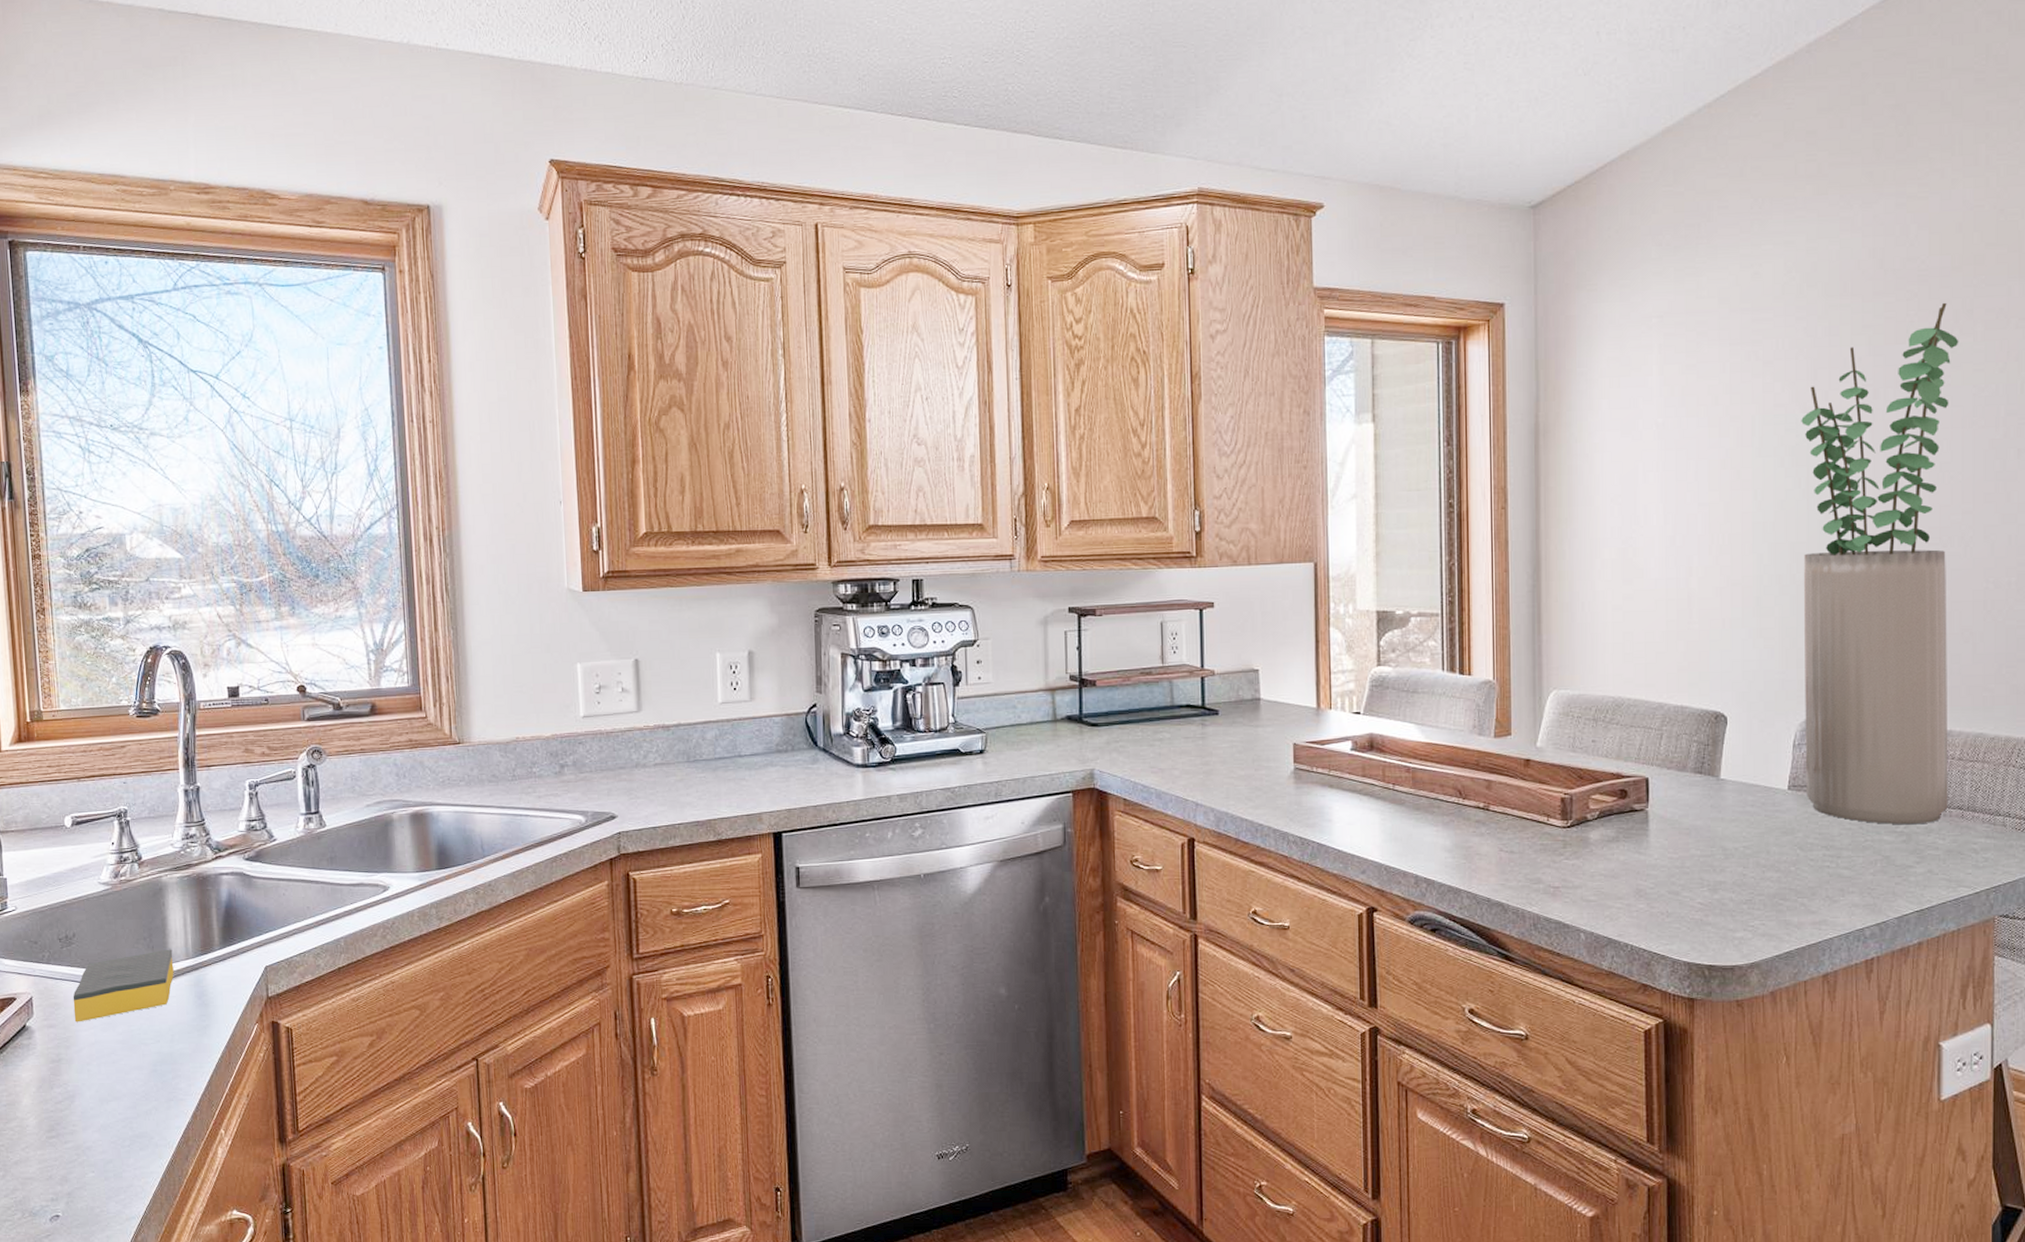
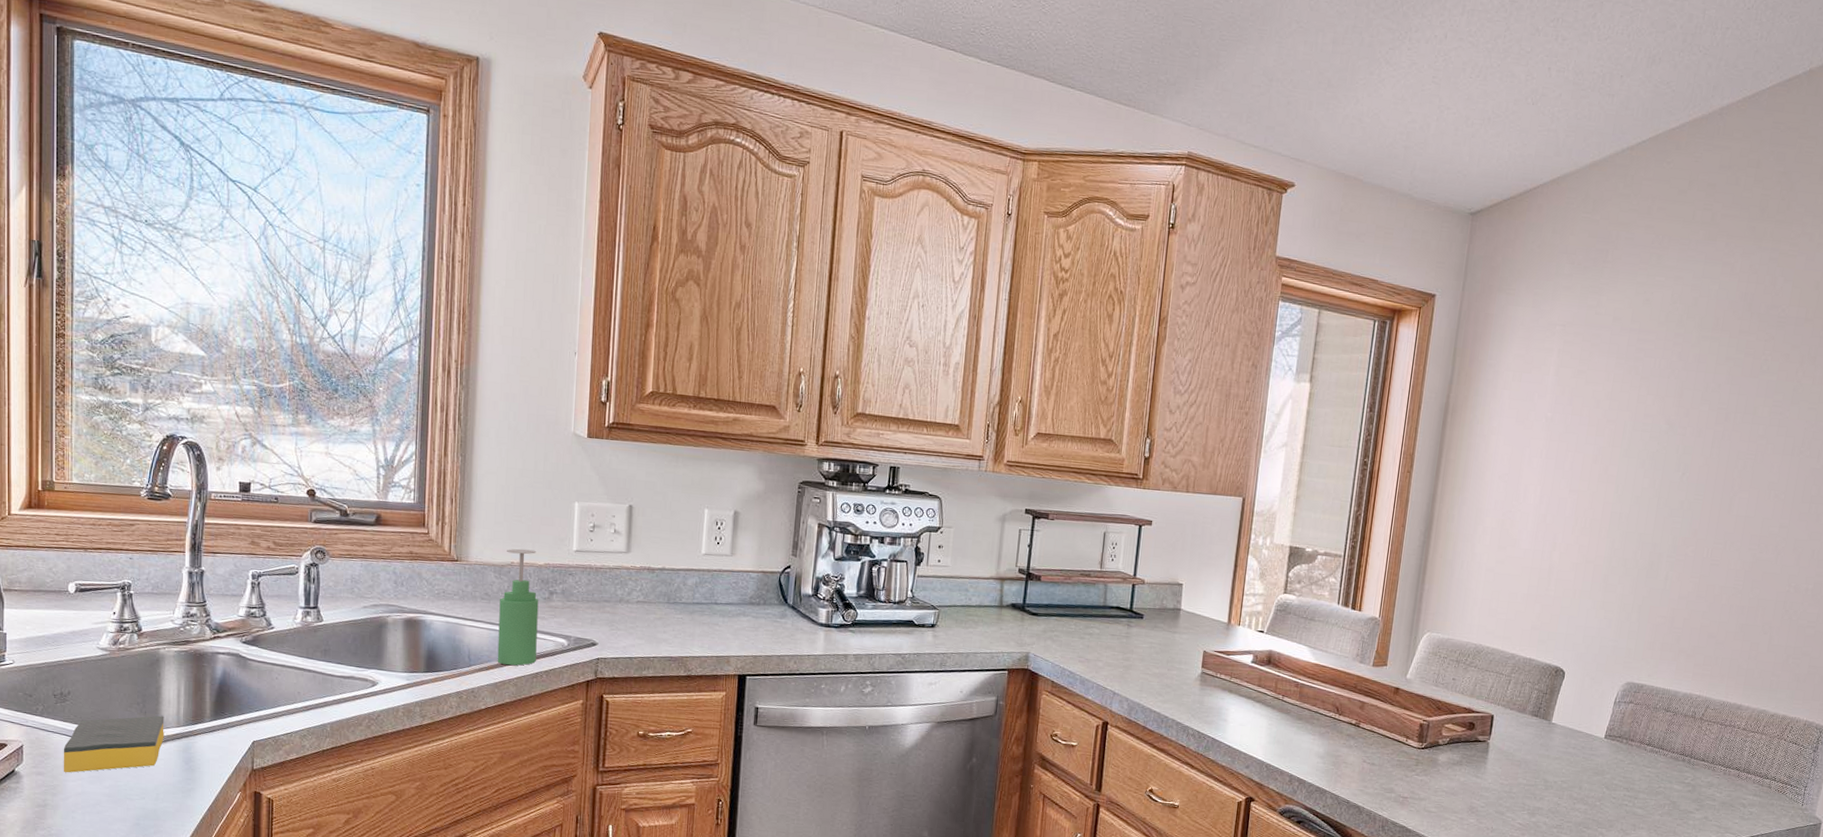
soap dispenser: none [508,721,553,851] -> present [497,548,539,666]
vase: present [1801,302,1959,825] -> none [1618,347,1801,779]

